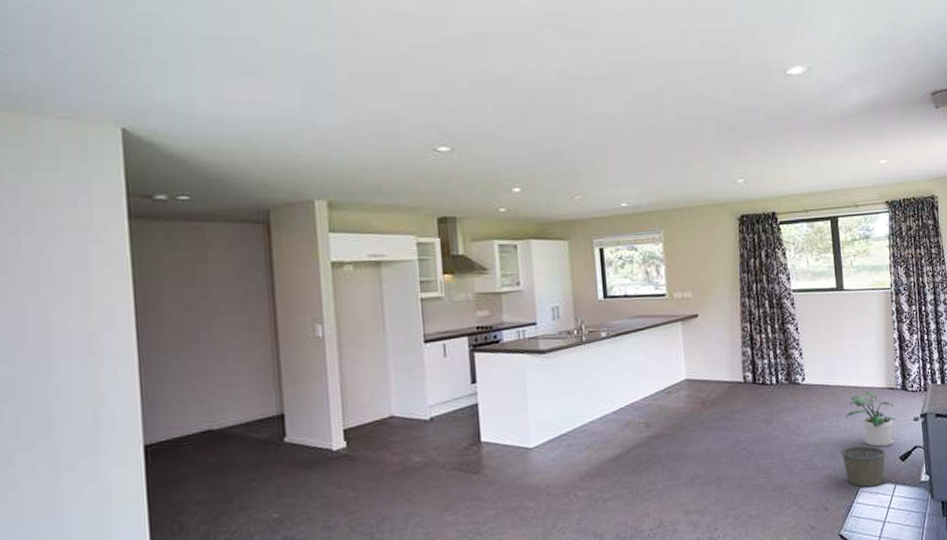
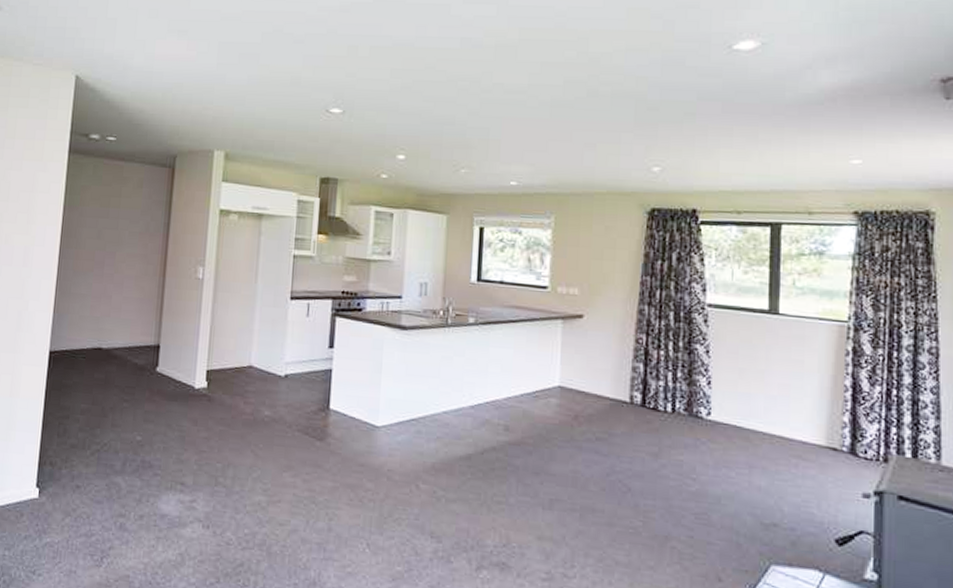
basket: present [840,445,886,487] -> none [749,509,815,569]
potted plant: present [845,390,896,447] -> none [762,444,835,522]

